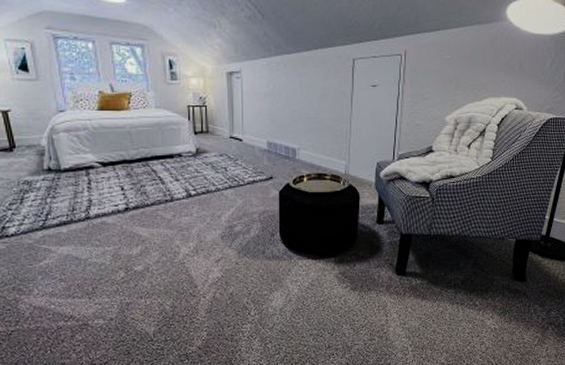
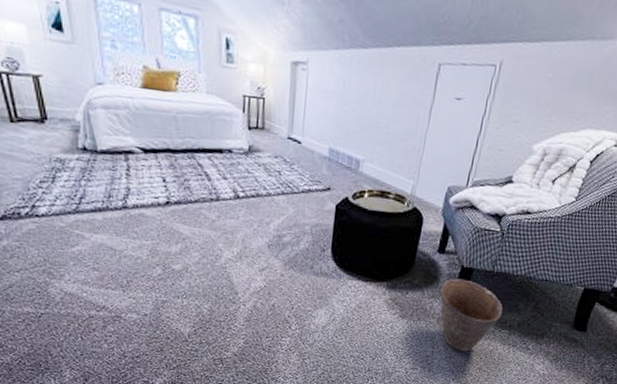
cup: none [386,245,446,316] -> present [440,279,503,352]

